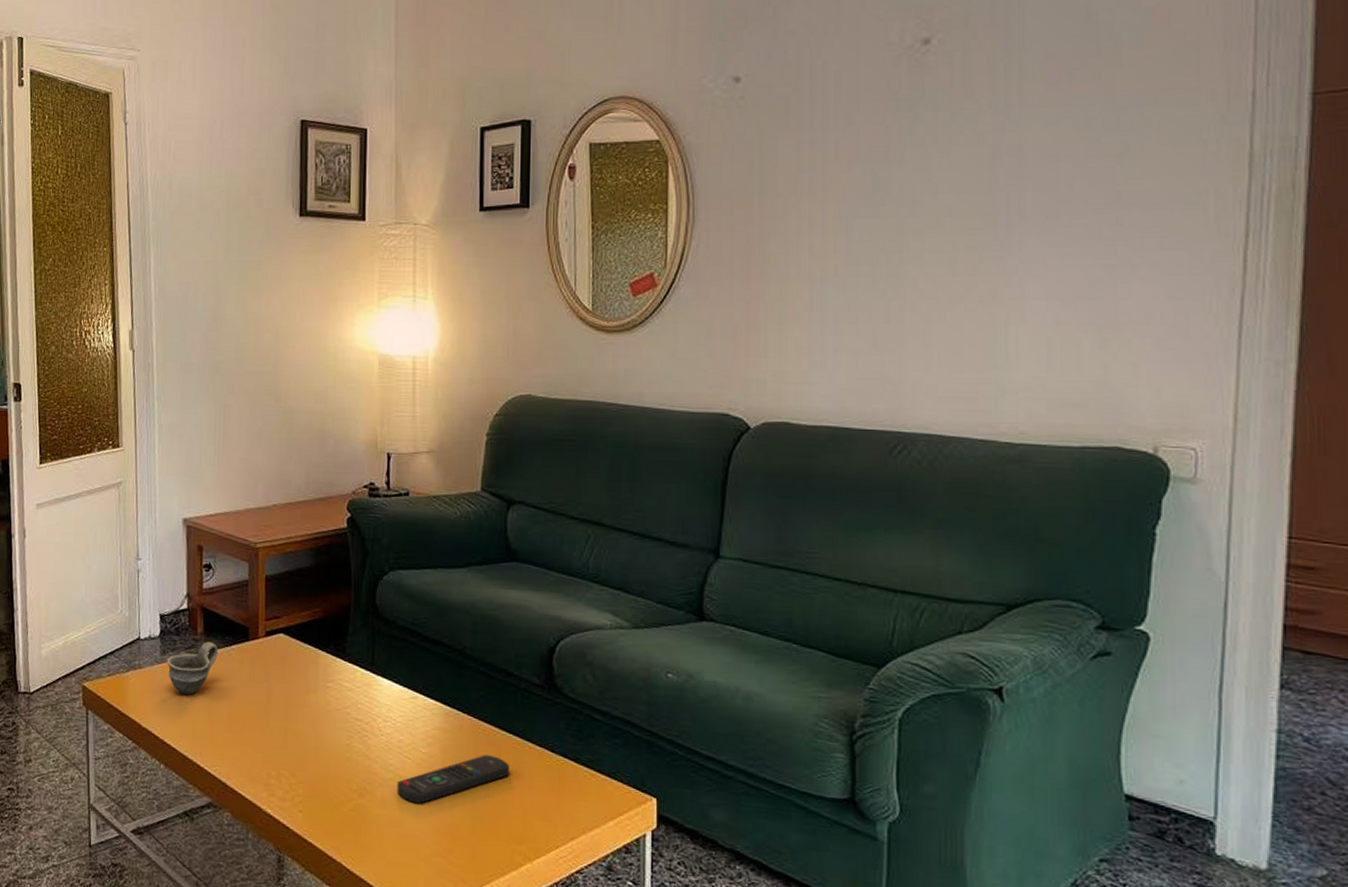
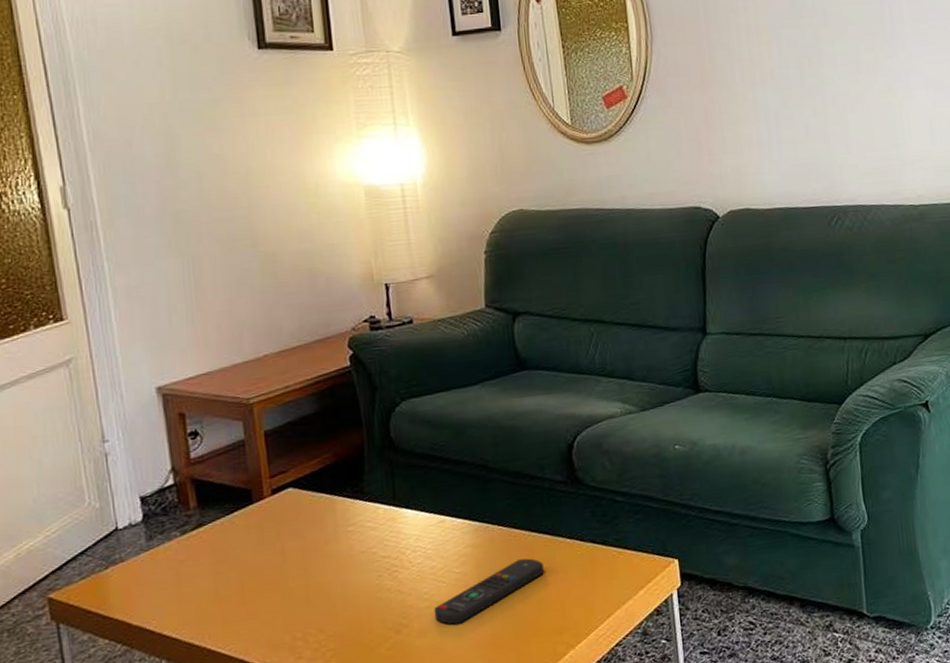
cup: present [167,641,219,695] -> none [156,514,218,578]

